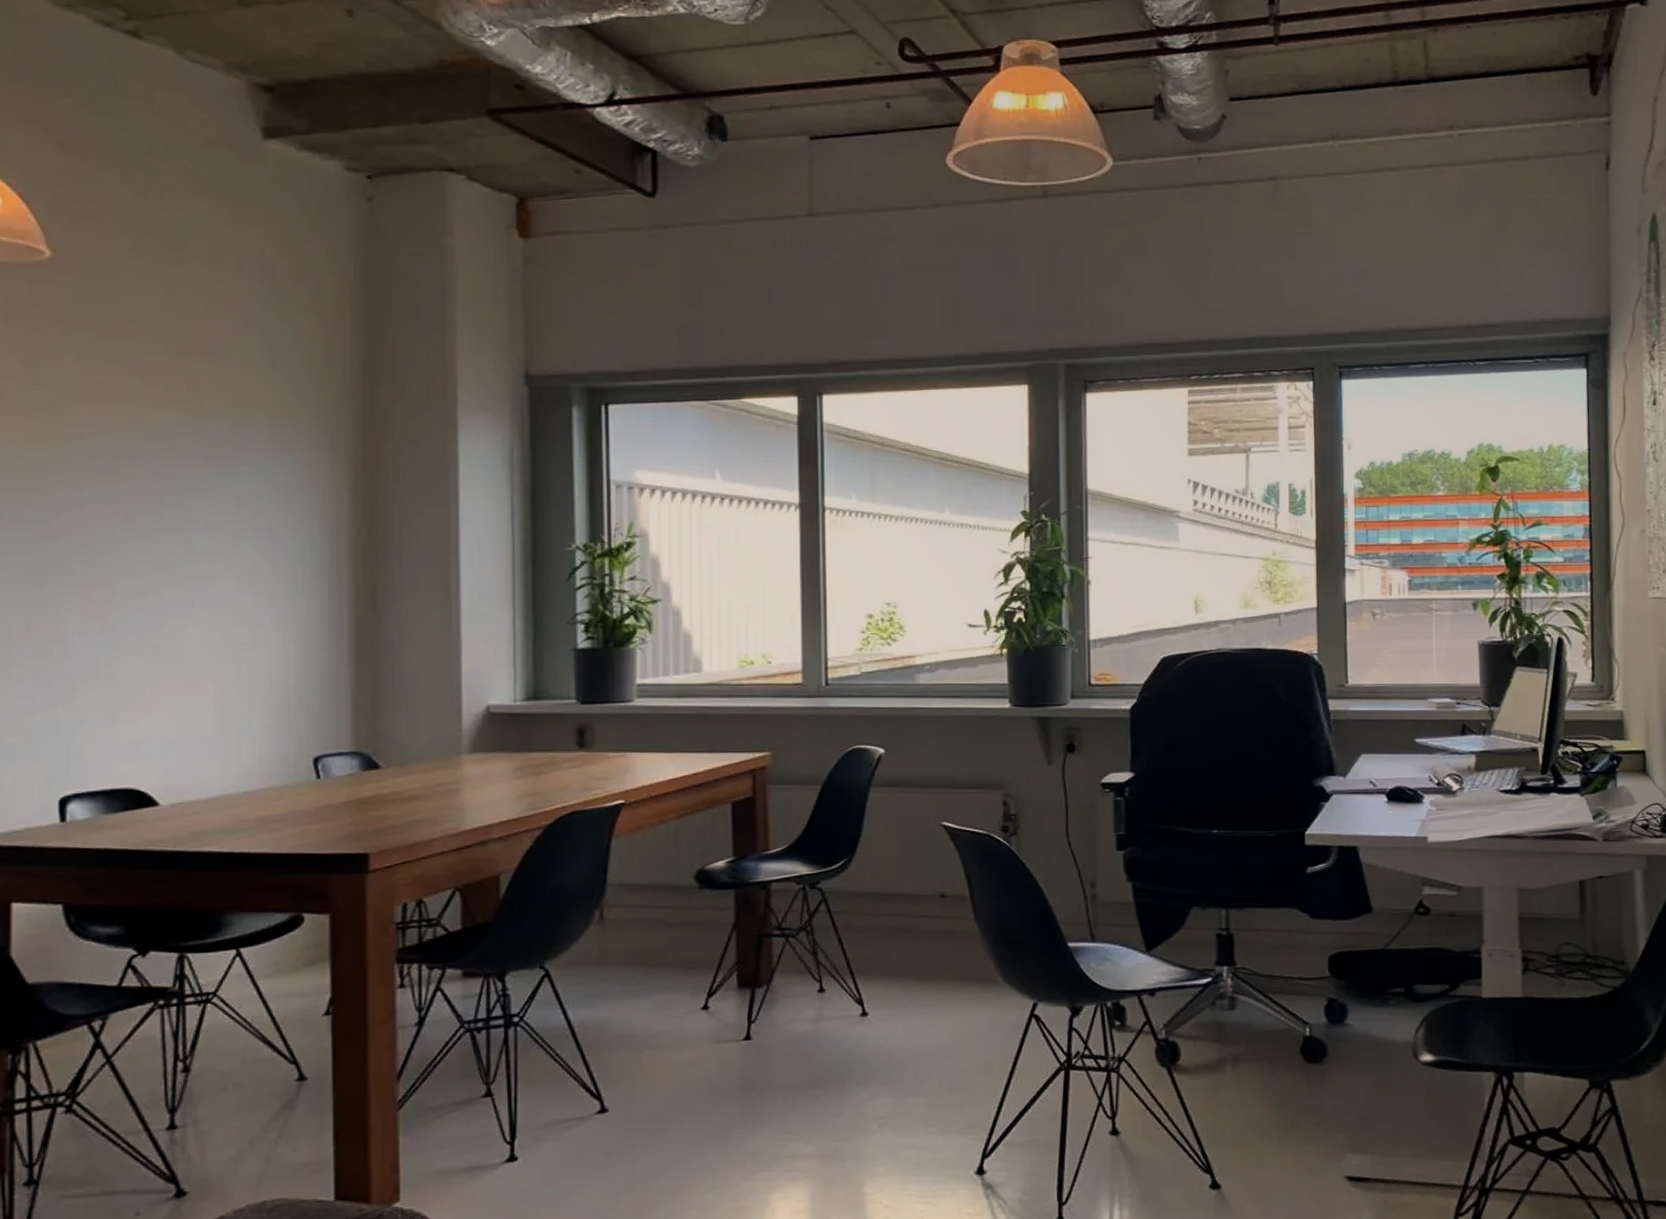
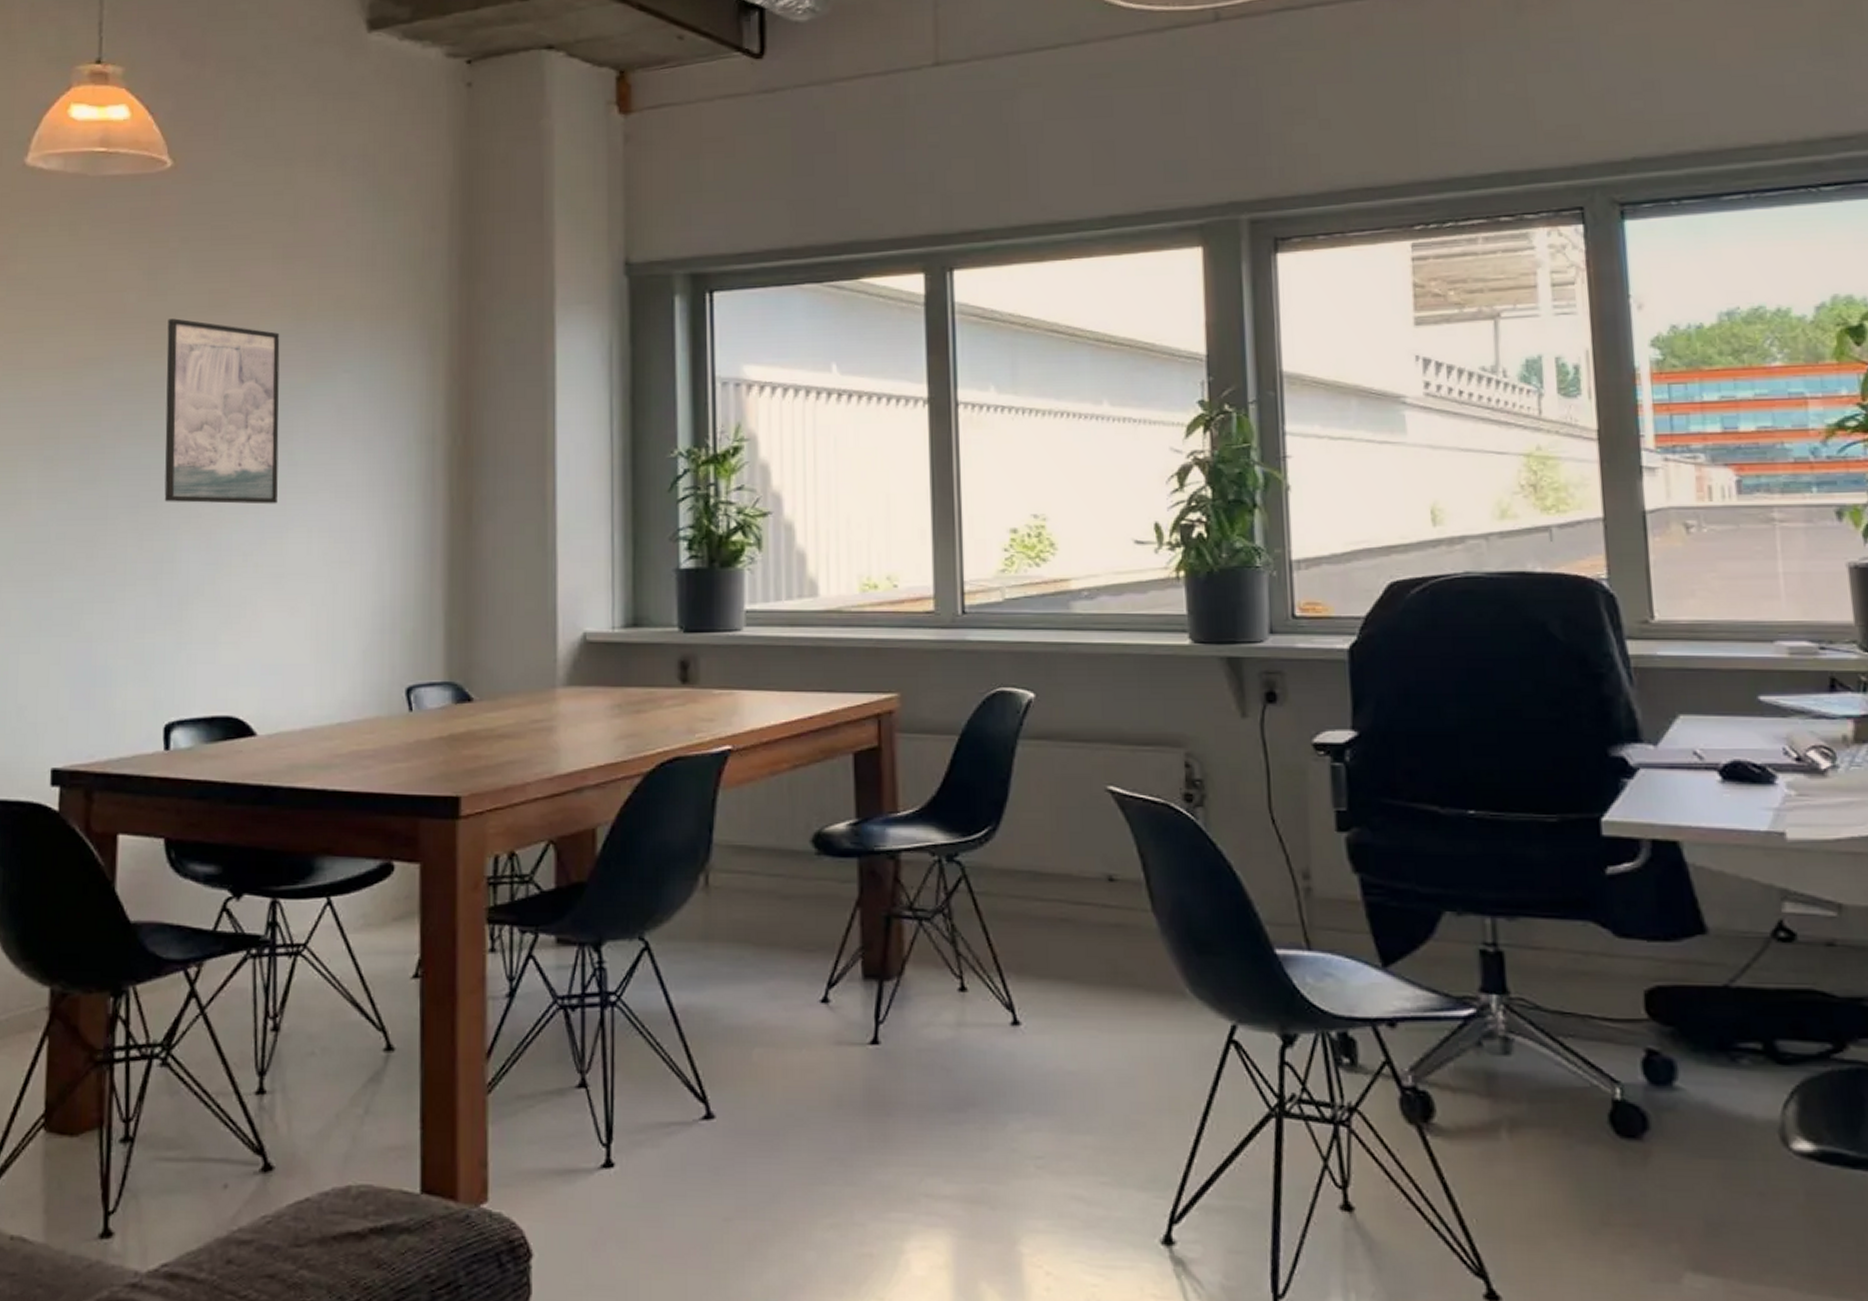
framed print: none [50,408,176,589] -> present [164,318,280,504]

